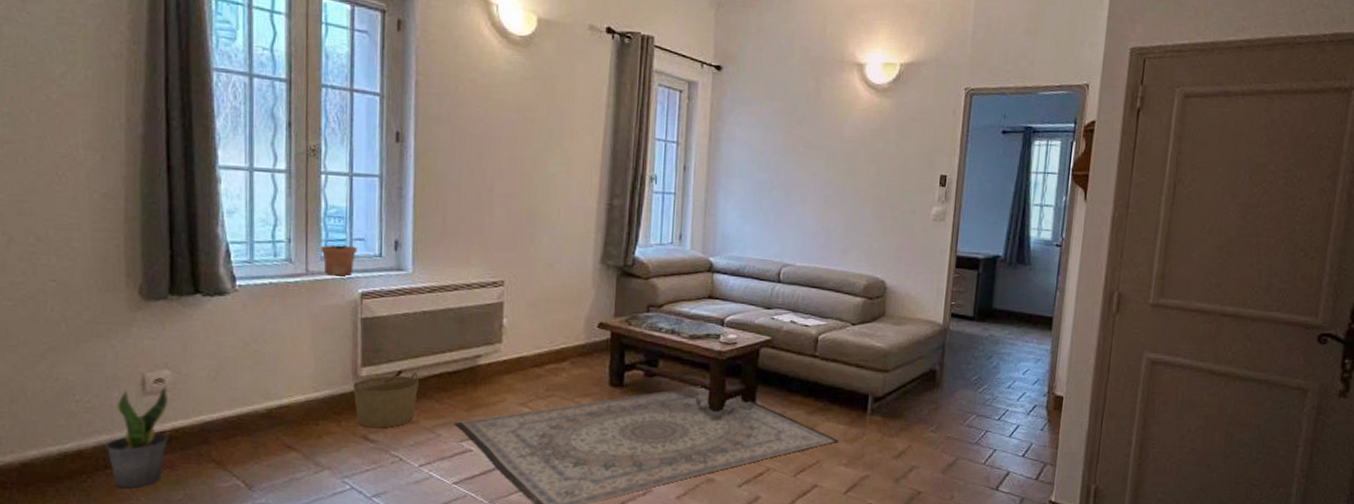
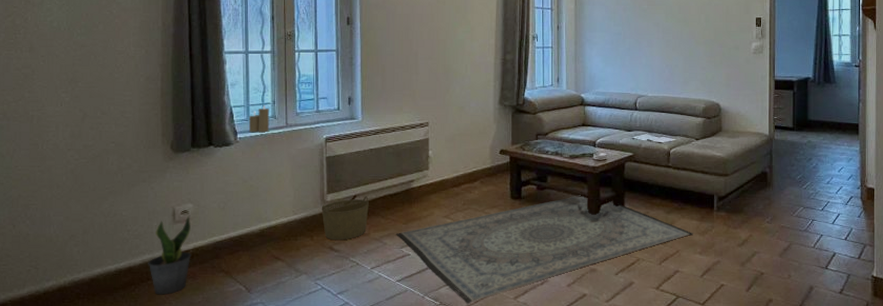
candle: none [252,244,283,281] -> present [248,105,270,133]
planter: present [321,244,357,277] -> none [296,102,322,126]

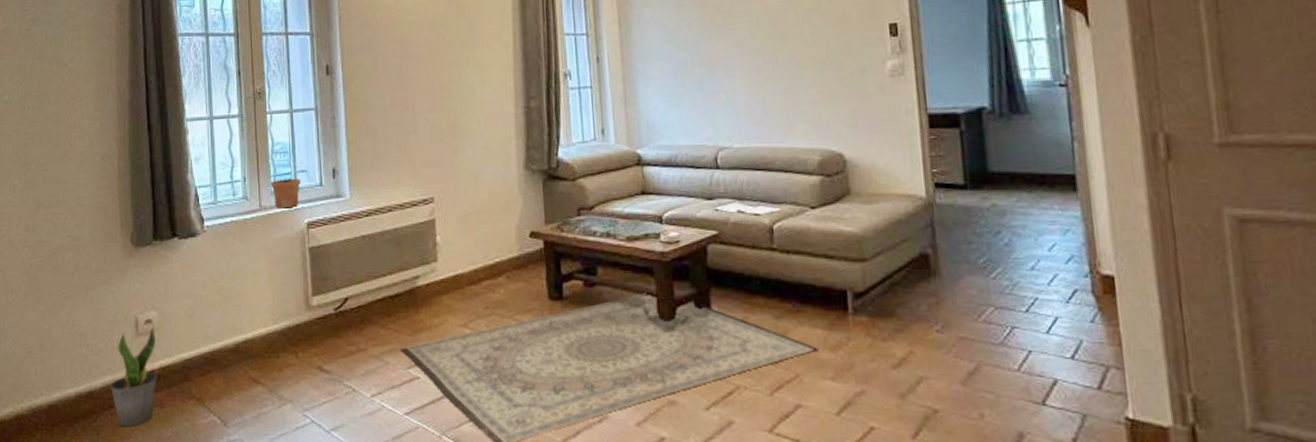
candle: present [248,105,270,133] -> none [216,184,241,219]
planter: none [296,102,322,126] -> present [271,177,301,209]
basket: present [321,196,369,241] -> none [306,299,364,358]

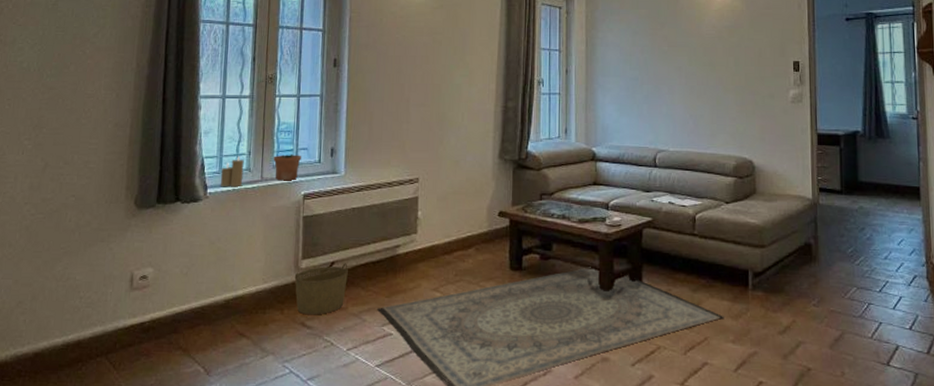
potted plant: present [110,326,158,427] -> none [98,281,149,375]
candle: none [216,184,241,219] -> present [220,156,244,188]
basket: none [306,299,364,358] -> present [294,263,348,315]

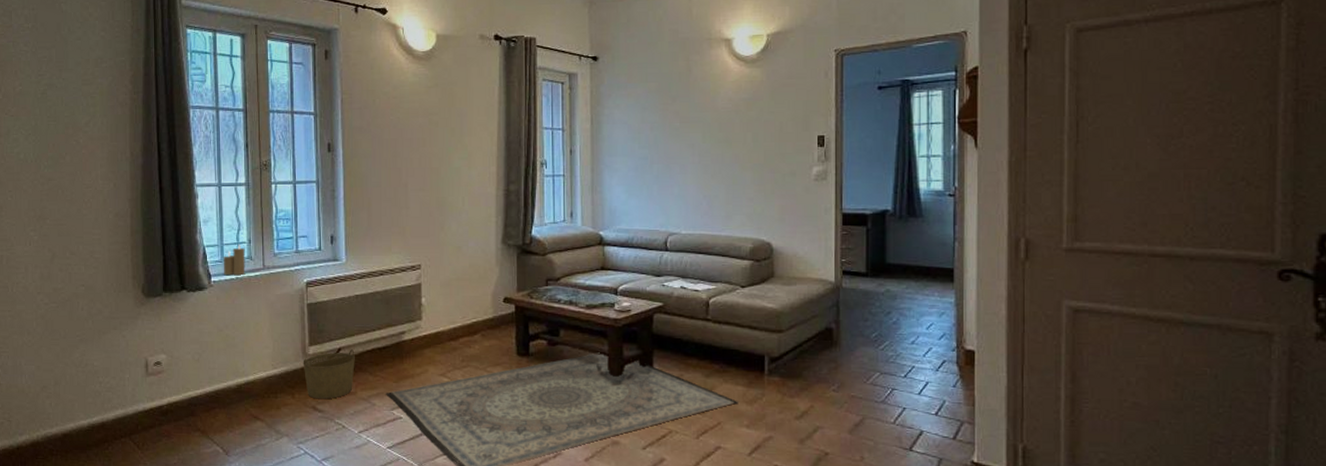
planter: present [273,153,301,181] -> none [274,241,301,269]

